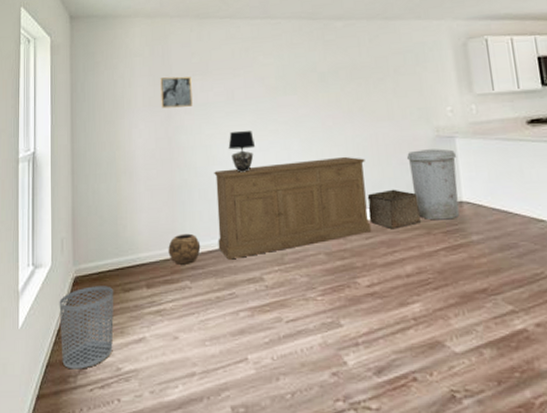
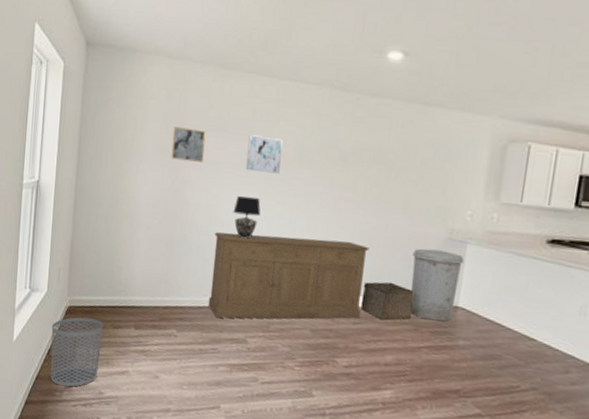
decorative bowl: present [168,233,201,265] -> none [159,285,192,315]
wall art: none [232,72,266,107] -> present [245,135,283,174]

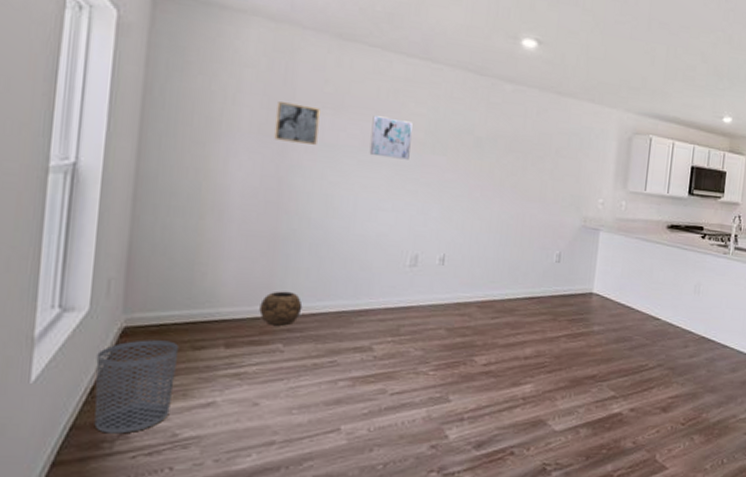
decorative bowl: none [159,285,192,315] -> present [259,291,303,326]
sideboard: present [208,232,369,320] -> none [324,225,507,326]
table lamp: present [233,196,261,239] -> none [354,184,388,232]
storage bin: present [360,281,414,320] -> none [499,272,552,312]
trash can: present [410,248,464,322] -> none [548,237,598,309]

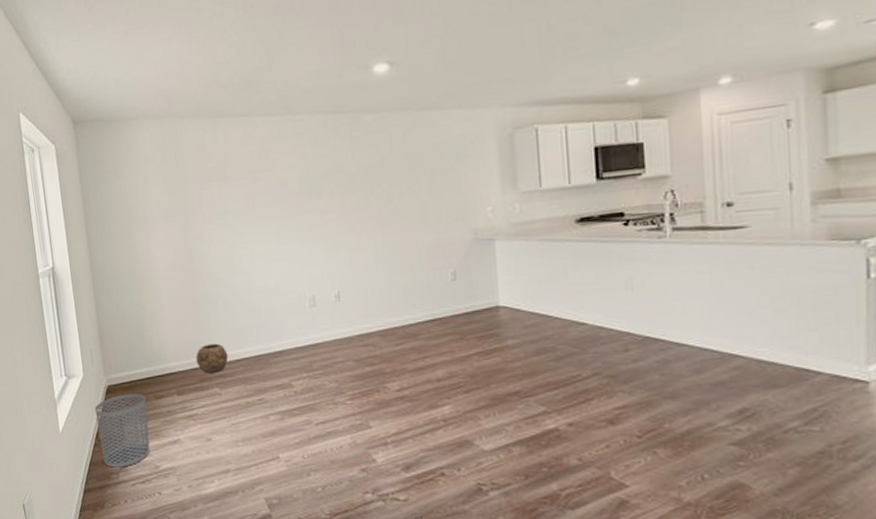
wall art: present [274,102,320,145] -> none [175,183,212,219]
wall art: present [369,115,413,160] -> none [251,175,290,214]

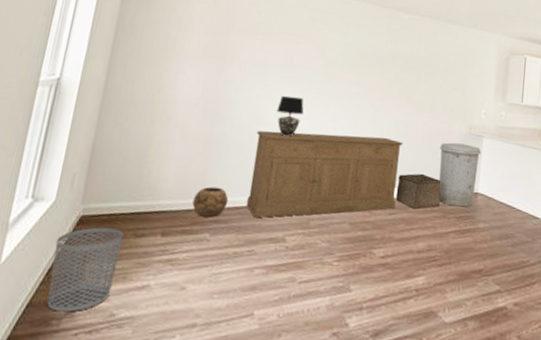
sideboard: none [238,263,402,368] -> present [246,131,403,218]
table lamp: none [251,239,280,282] -> present [276,96,304,137]
storage bin: none [398,295,453,336] -> present [395,173,442,209]
trash can: none [441,252,496,326] -> present [439,142,482,207]

